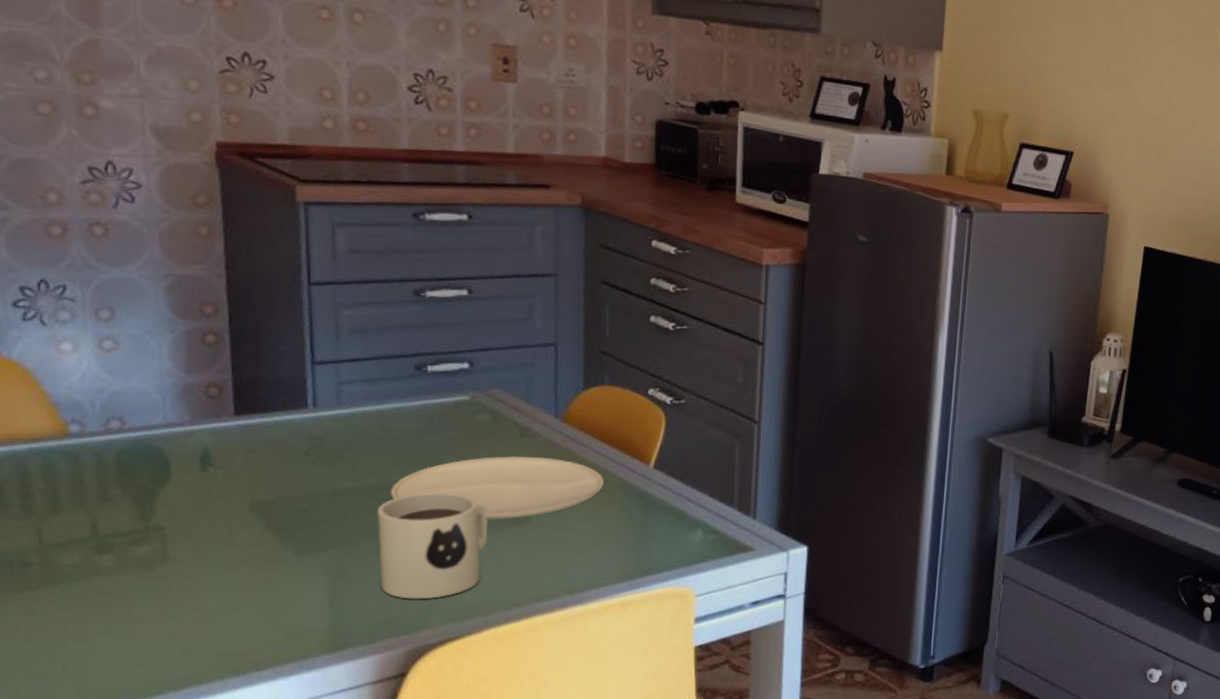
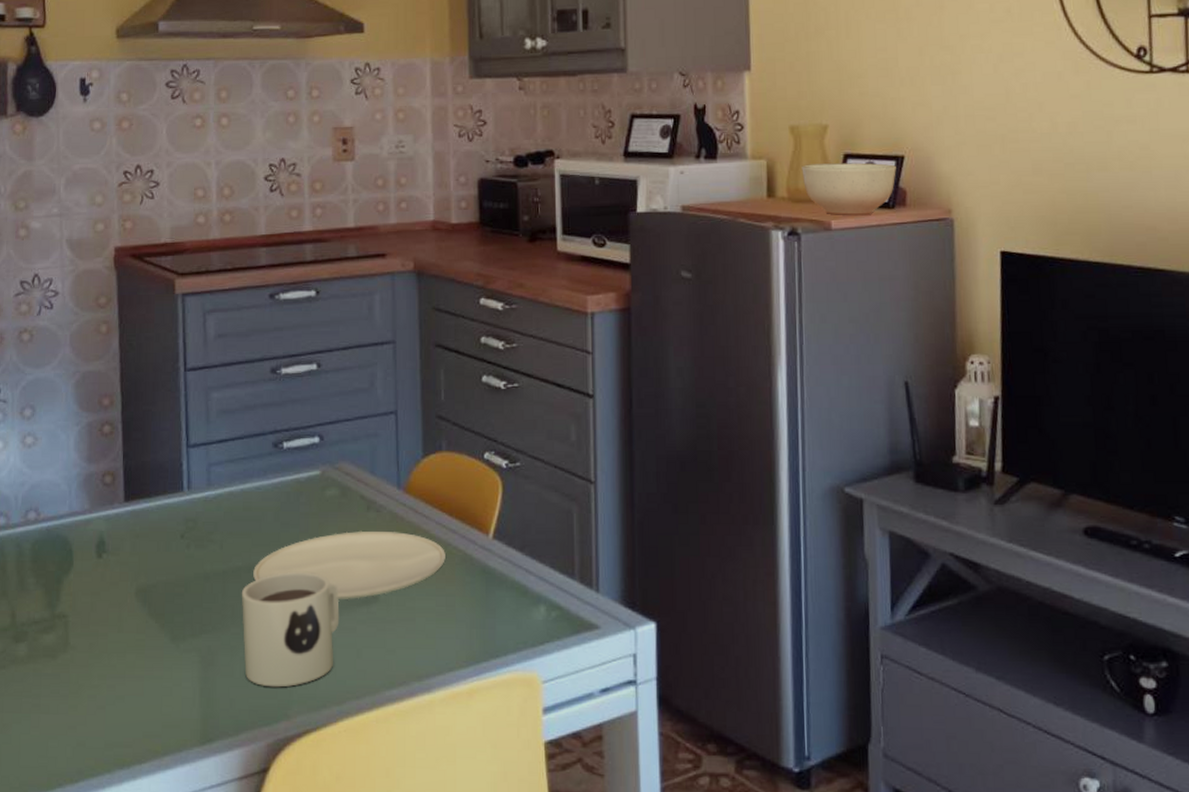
bowl: none [980,148,1065,202] -> present [801,162,896,215]

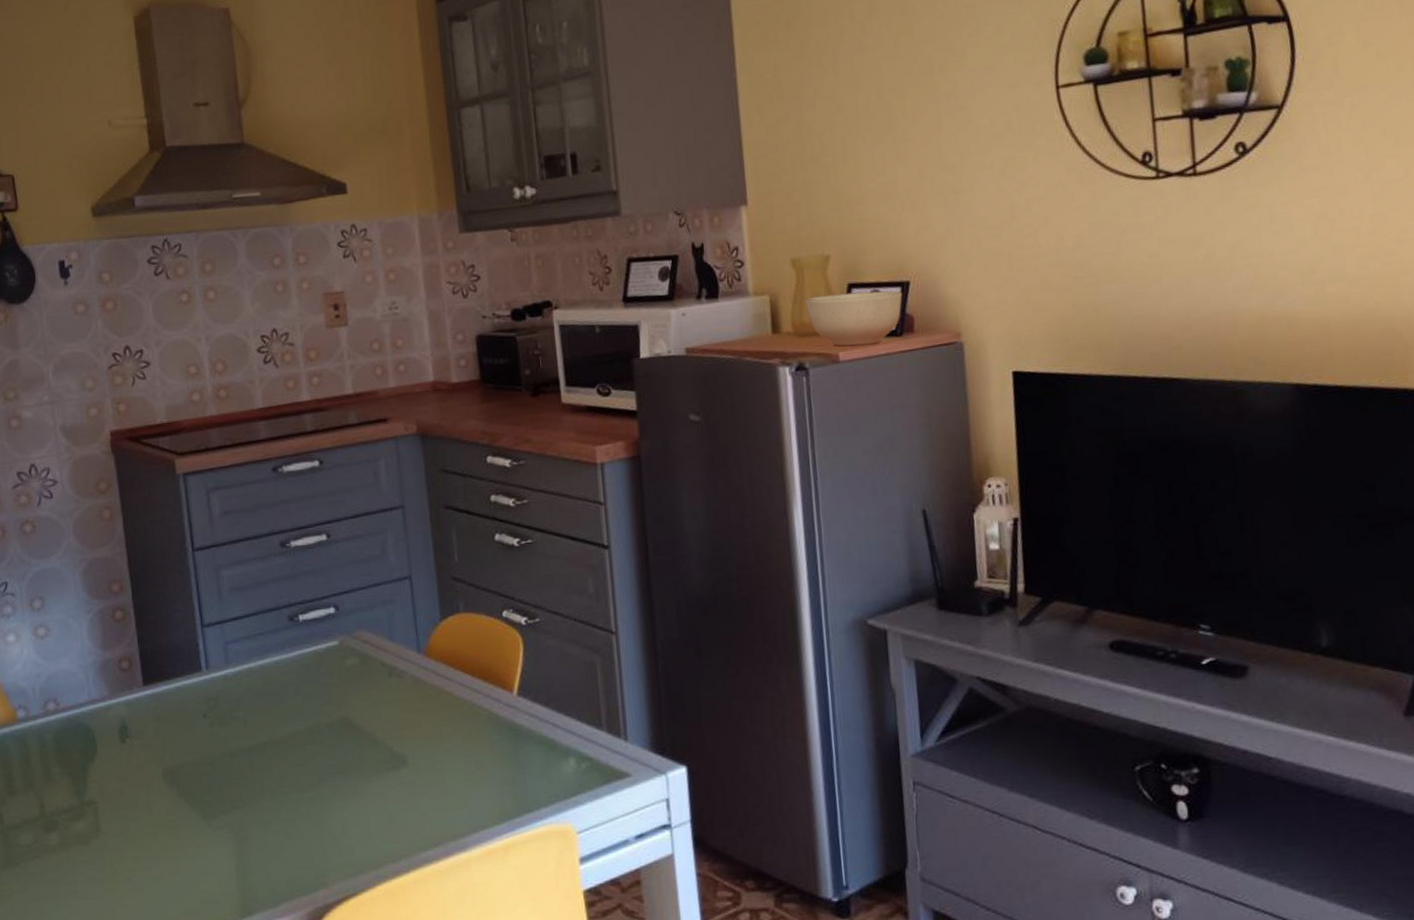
mug: present [241,572,340,688] -> none [268,742,370,858]
plate: present [253,530,445,600] -> none [279,696,471,768]

